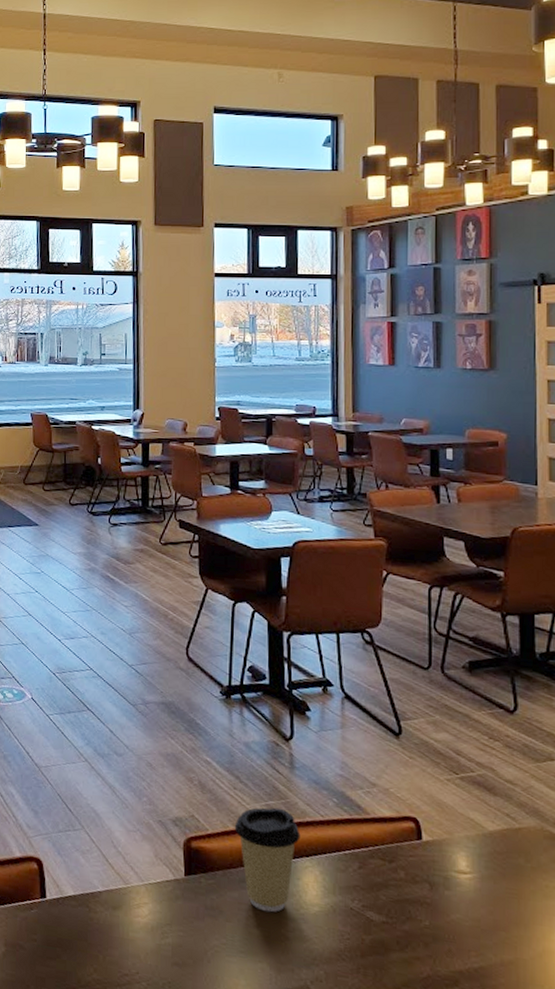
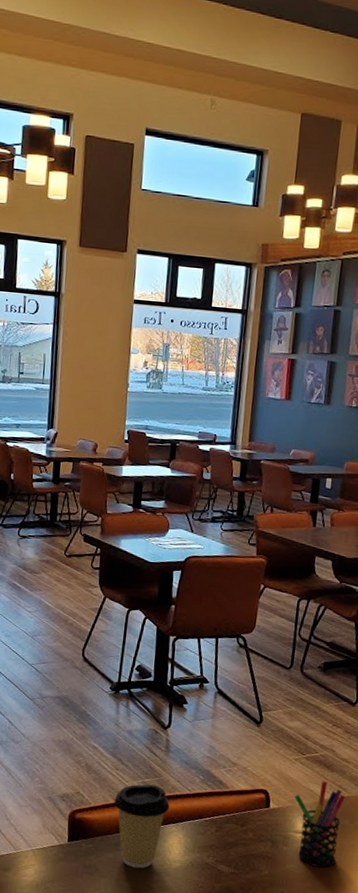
pen holder: none [452,807,515,920] -> present [294,780,345,868]

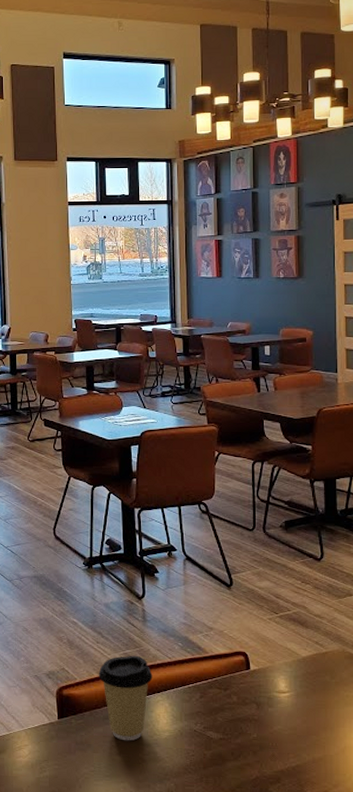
pen holder: present [294,780,345,868] -> none [273,638,323,727]

